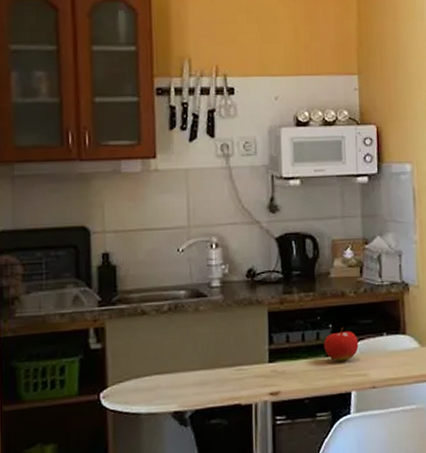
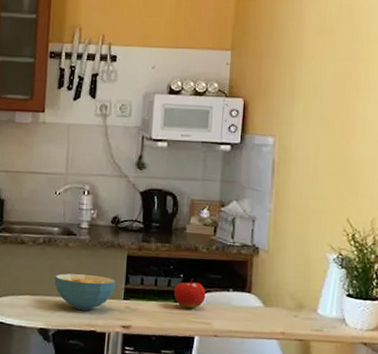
cereal bowl: none [186,339,259,383] -> present [54,273,116,311]

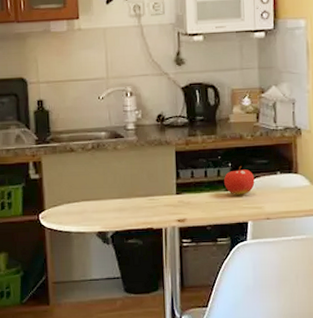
cereal bowl: present [54,273,116,311] -> none [107,174,167,209]

